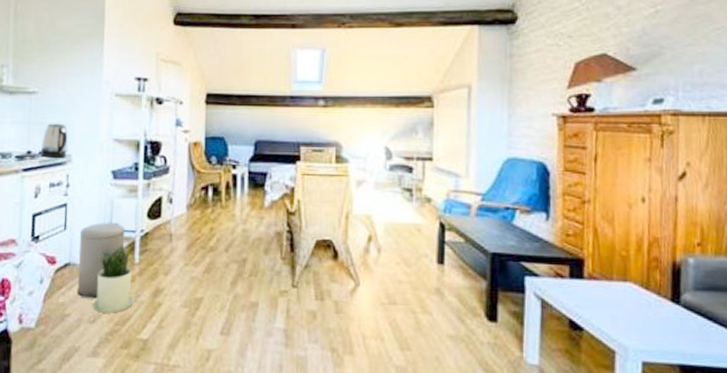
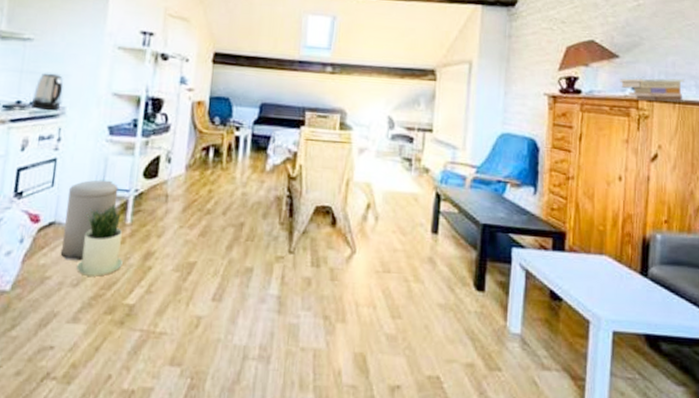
books: none [638,88,715,115] -> present [620,78,684,102]

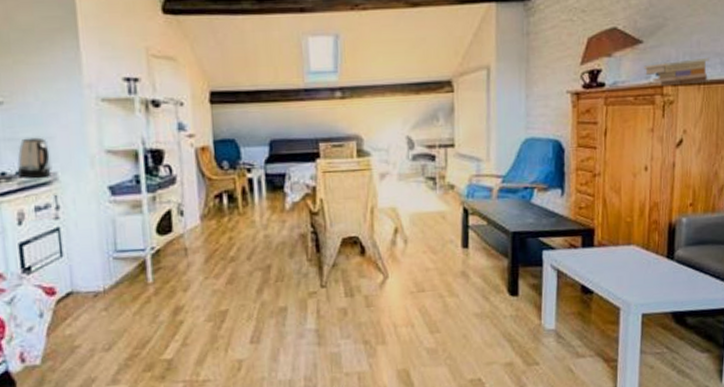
pedal bin: present [60,179,119,262] -> none [79,242,134,328]
planter: present [77,203,123,277] -> none [104,264,152,339]

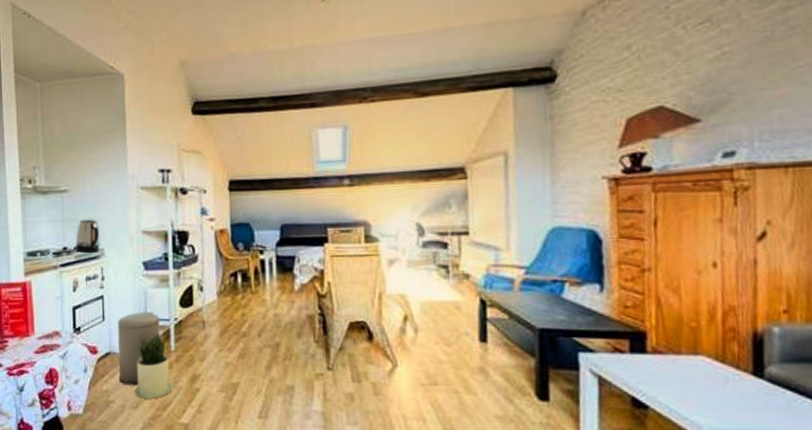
pedal bin: none [79,242,134,328] -> present [117,311,160,387]
planter: none [104,264,152,339] -> present [134,332,173,399]
books: present [644,57,709,86] -> none [704,135,799,170]

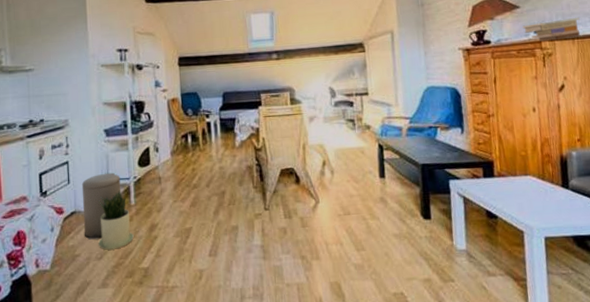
kettle: present [75,219,100,253] -> none [41,94,64,124]
books: none [704,135,799,170] -> present [522,17,580,42]

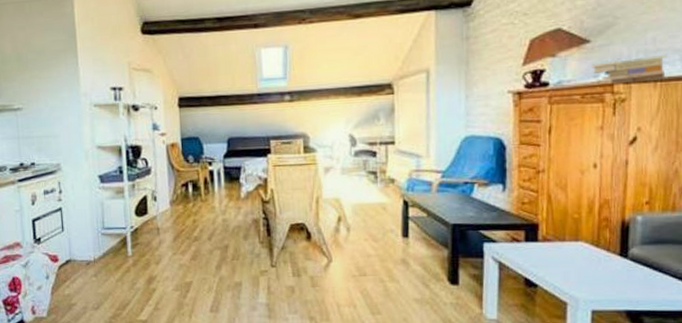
pedal bin: present [81,172,121,241] -> none [76,221,117,290]
planter: present [98,190,134,250] -> none [94,239,131,300]

